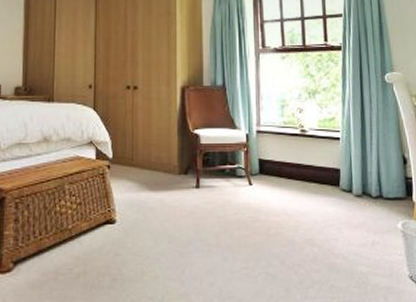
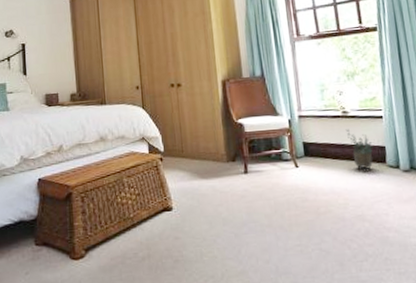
potted plant: none [302,148,328,192] -> present [345,129,373,170]

